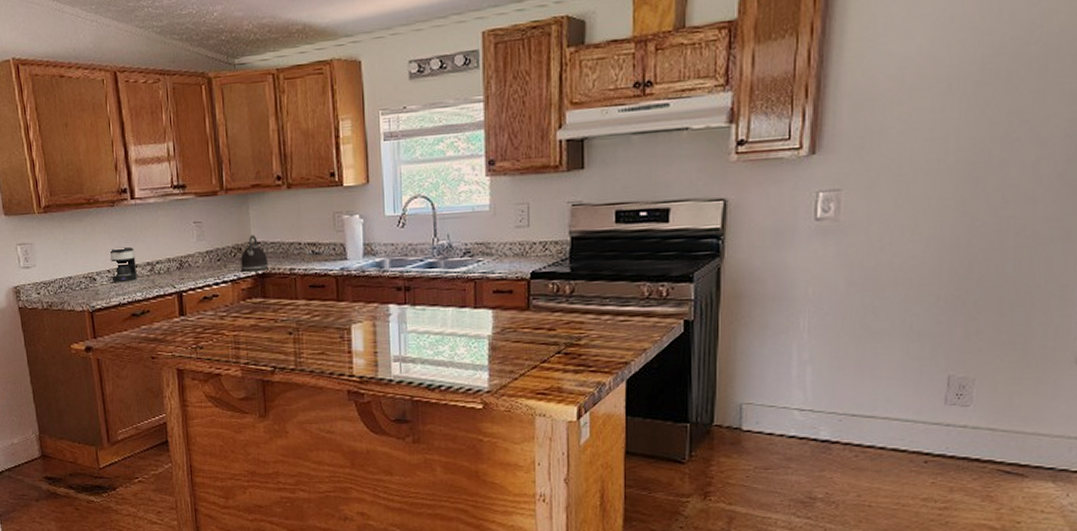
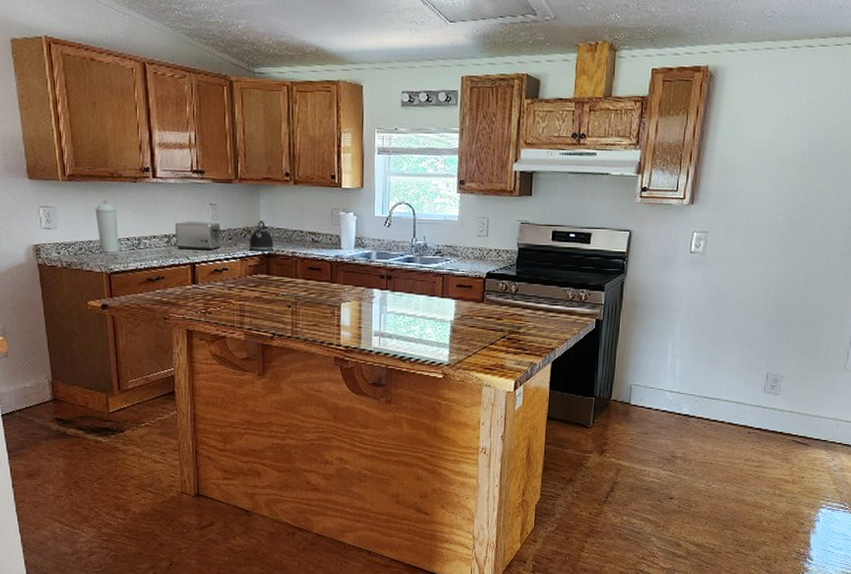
canister: none [73,230,101,289] -> present [95,200,119,253]
coffee maker: present [108,246,150,284] -> none [127,219,166,251]
toaster: none [157,243,209,278] -> present [174,221,221,251]

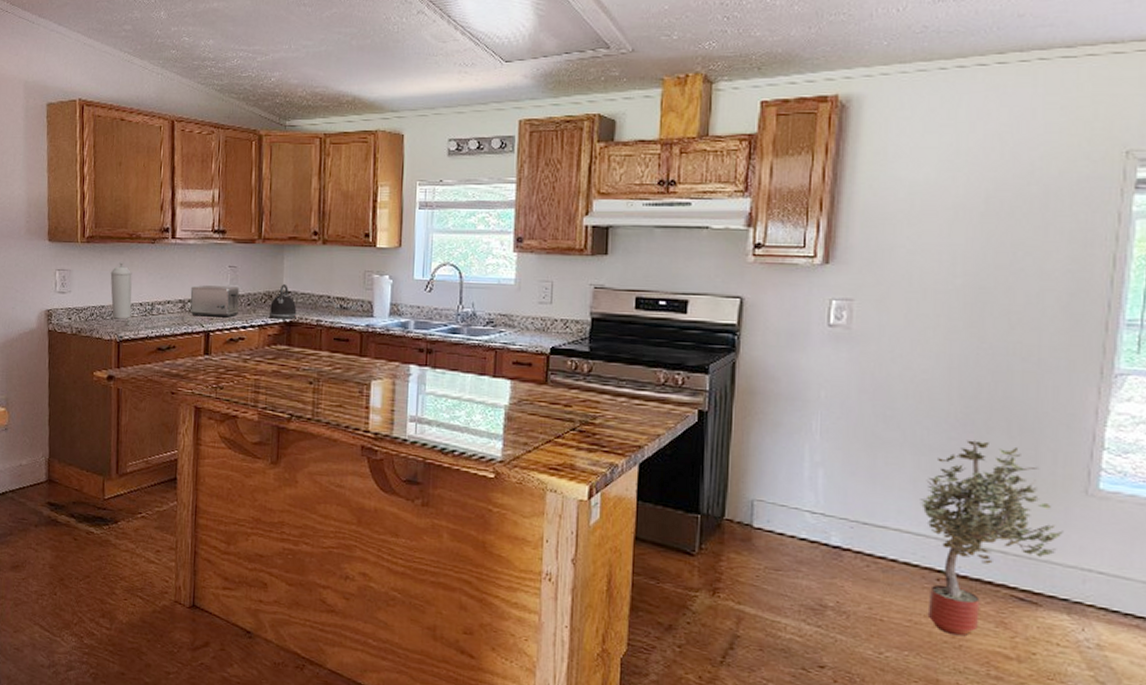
potted tree: none [740,335,829,470] -> present [920,440,1063,637]

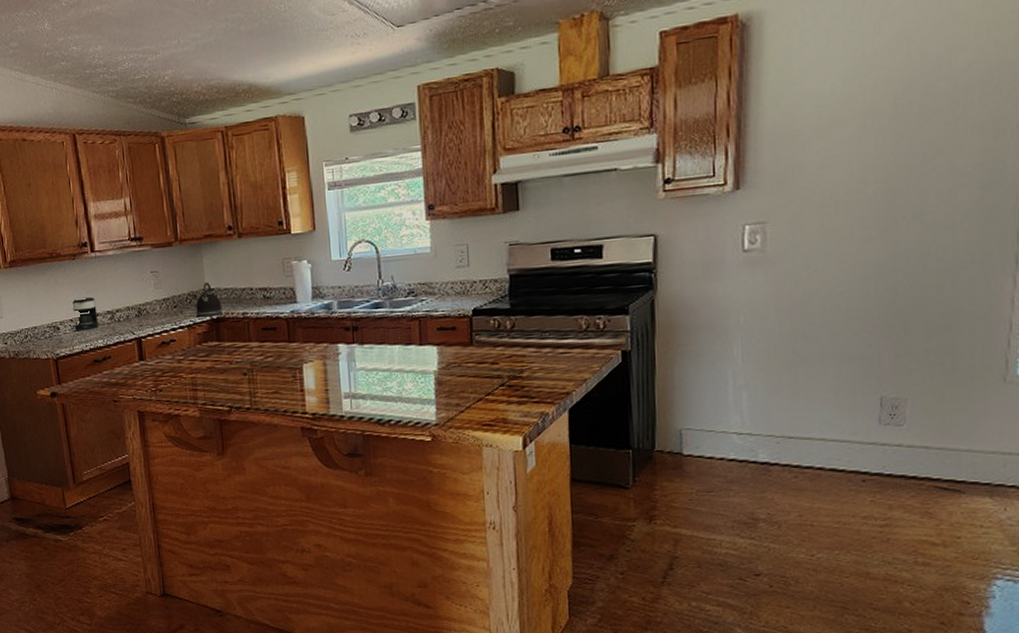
canister: present [110,262,132,320] -> none [37,282,64,338]
coffee maker: none [139,282,180,318] -> present [71,296,111,332]
toaster: present [190,285,240,318] -> none [116,291,166,325]
potted tree: present [920,440,1063,637] -> none [842,343,983,531]

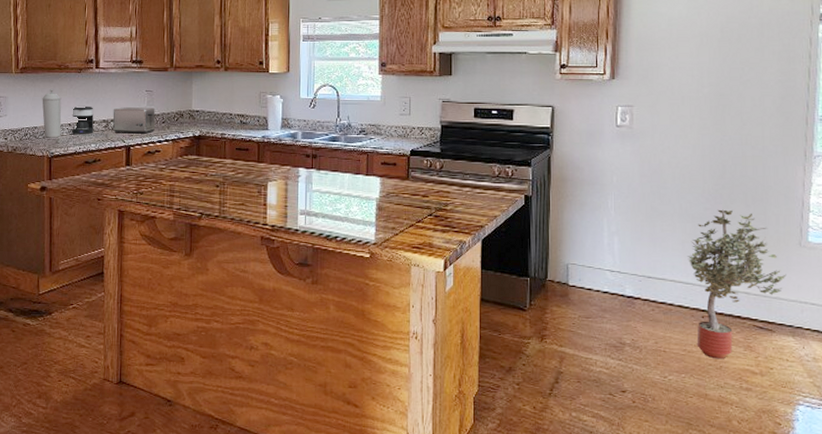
canister: none [37,282,64,338] -> present [42,89,62,138]
toaster: none [116,291,166,325] -> present [113,107,155,134]
kettle: present [195,281,223,317] -> none [180,104,204,134]
potted tree: none [842,343,983,531] -> present [687,209,787,359]

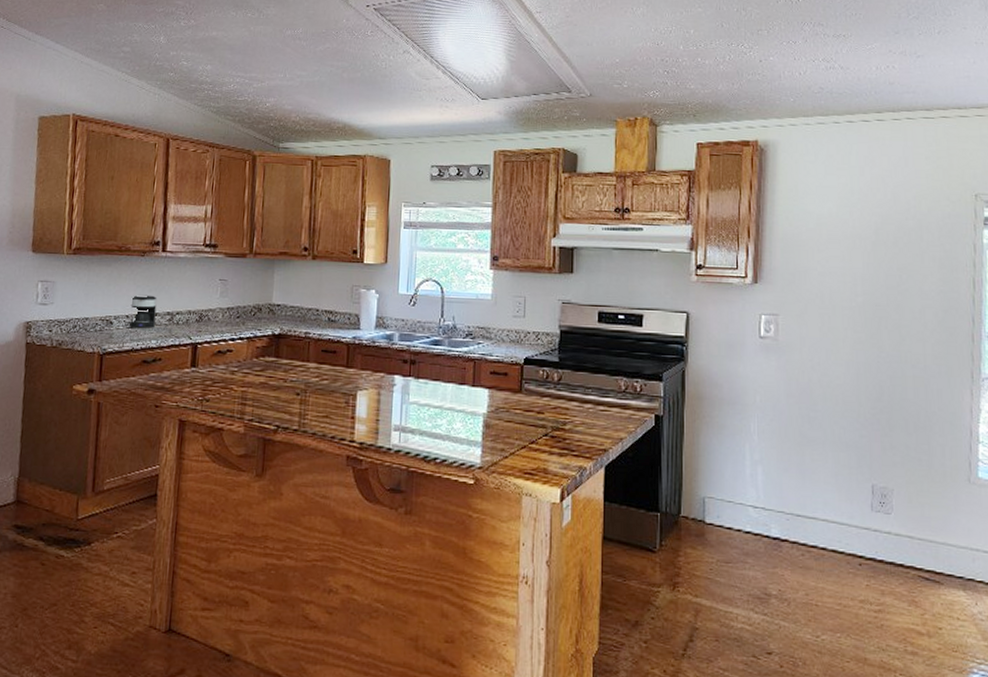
canister: present [42,89,62,138] -> none [95,274,120,332]
toaster: present [113,107,155,134] -> none [178,298,229,330]
potted tree: present [687,209,787,359] -> none [841,437,955,616]

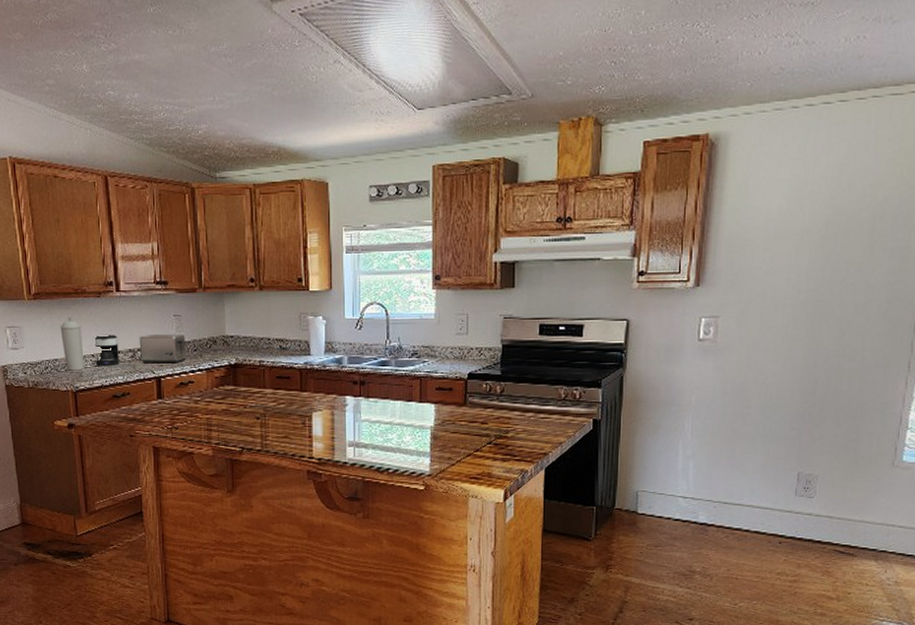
canister: none [95,274,120,332] -> present [60,317,85,371]
toaster: none [178,298,229,330] -> present [139,334,186,364]

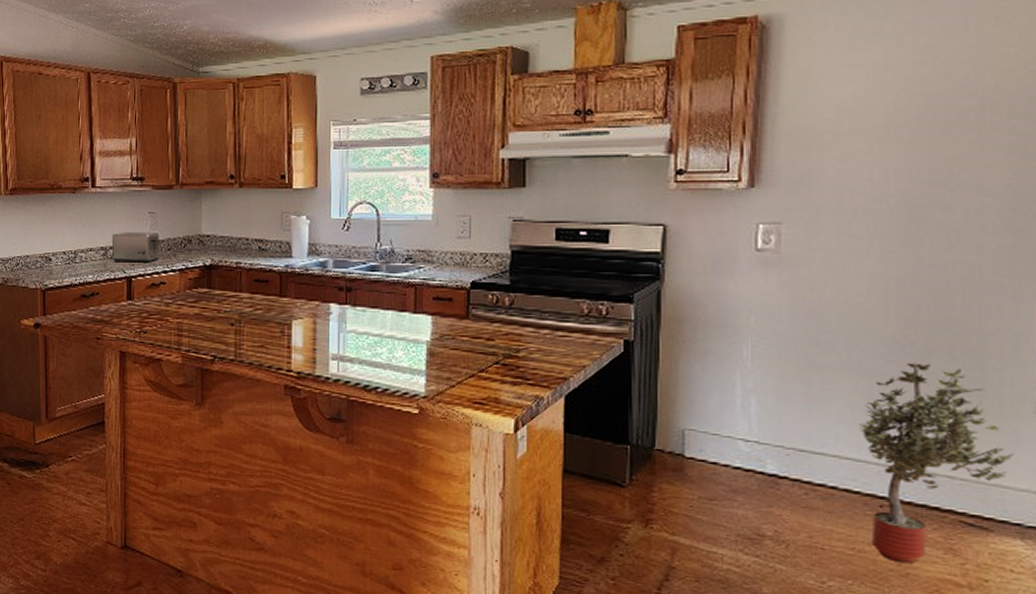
canister: present [60,317,85,371] -> none [33,213,55,268]
coffee maker: present [92,334,131,367] -> none [62,231,102,265]
potted tree: none [768,429,875,585] -> present [859,362,1014,564]

